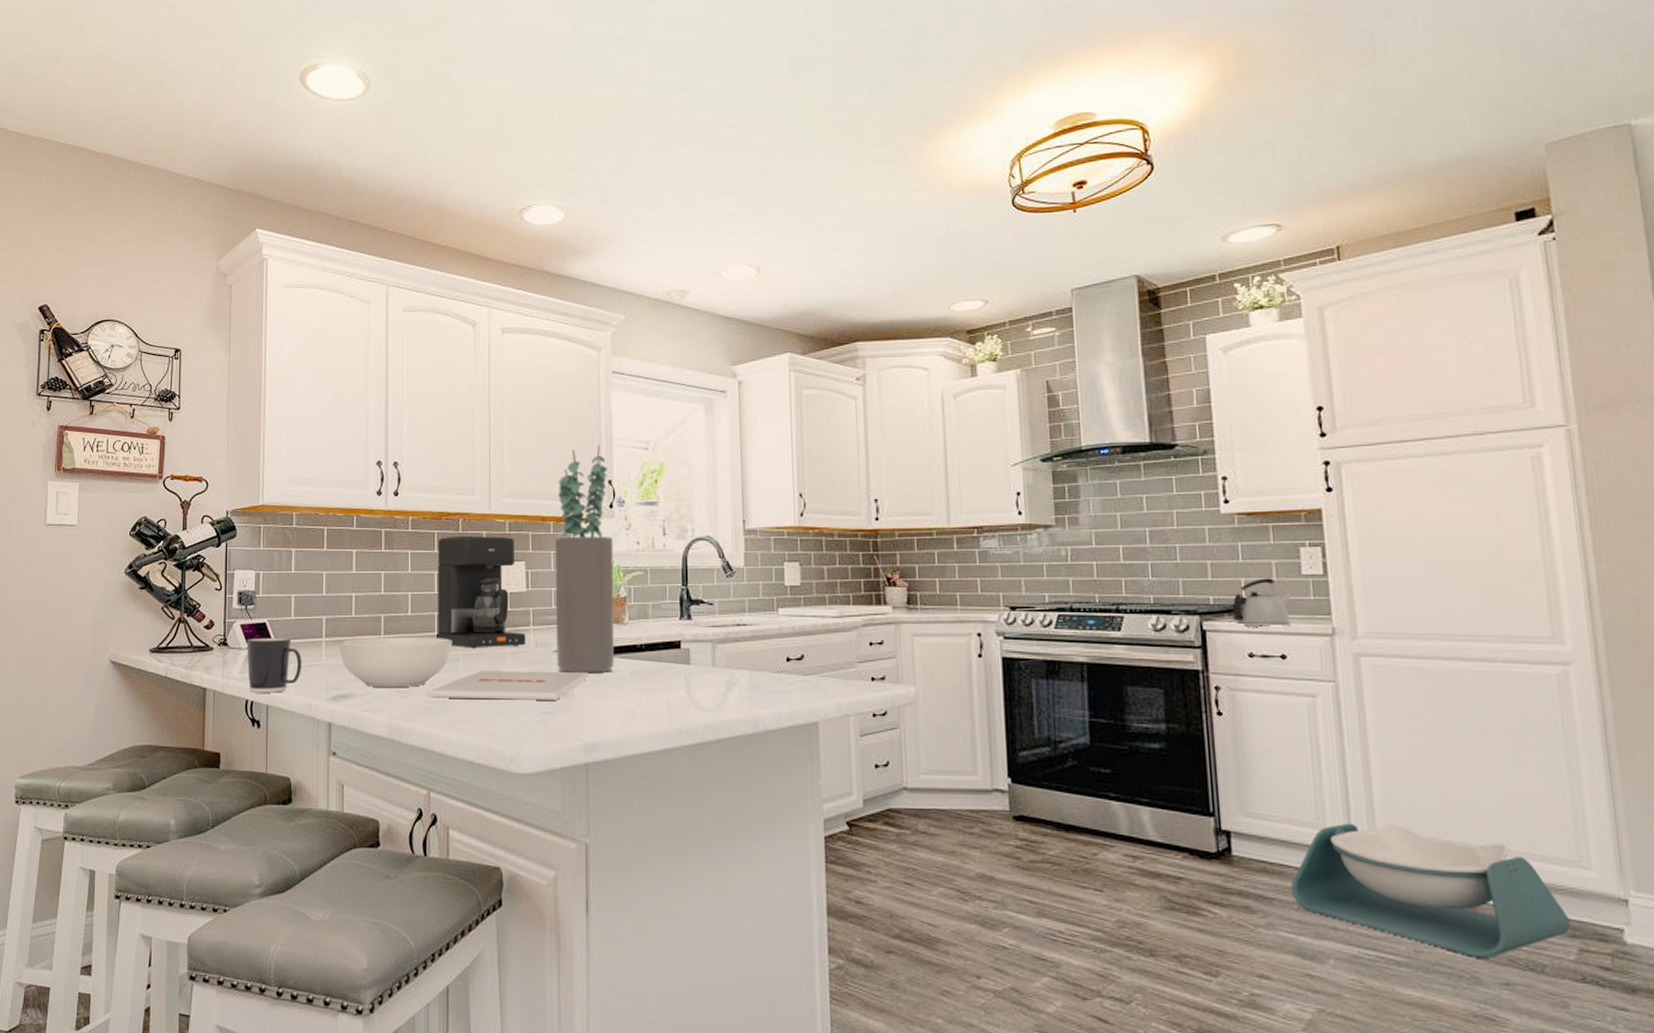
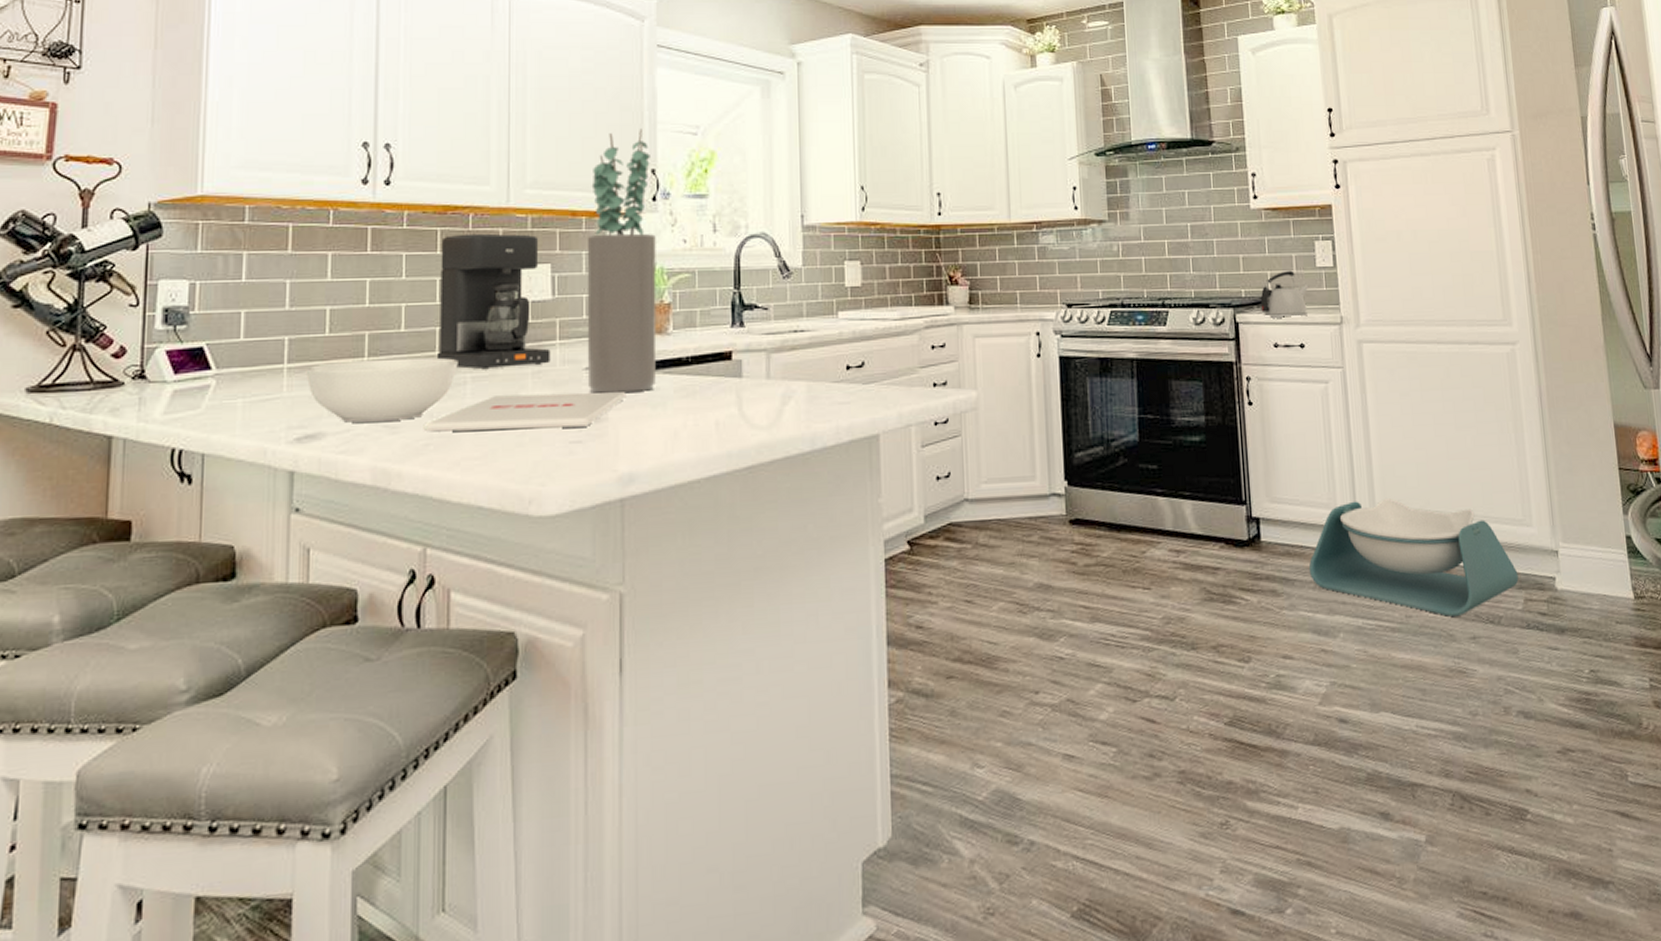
mug: present [246,637,303,693] -> none [174,365,255,439]

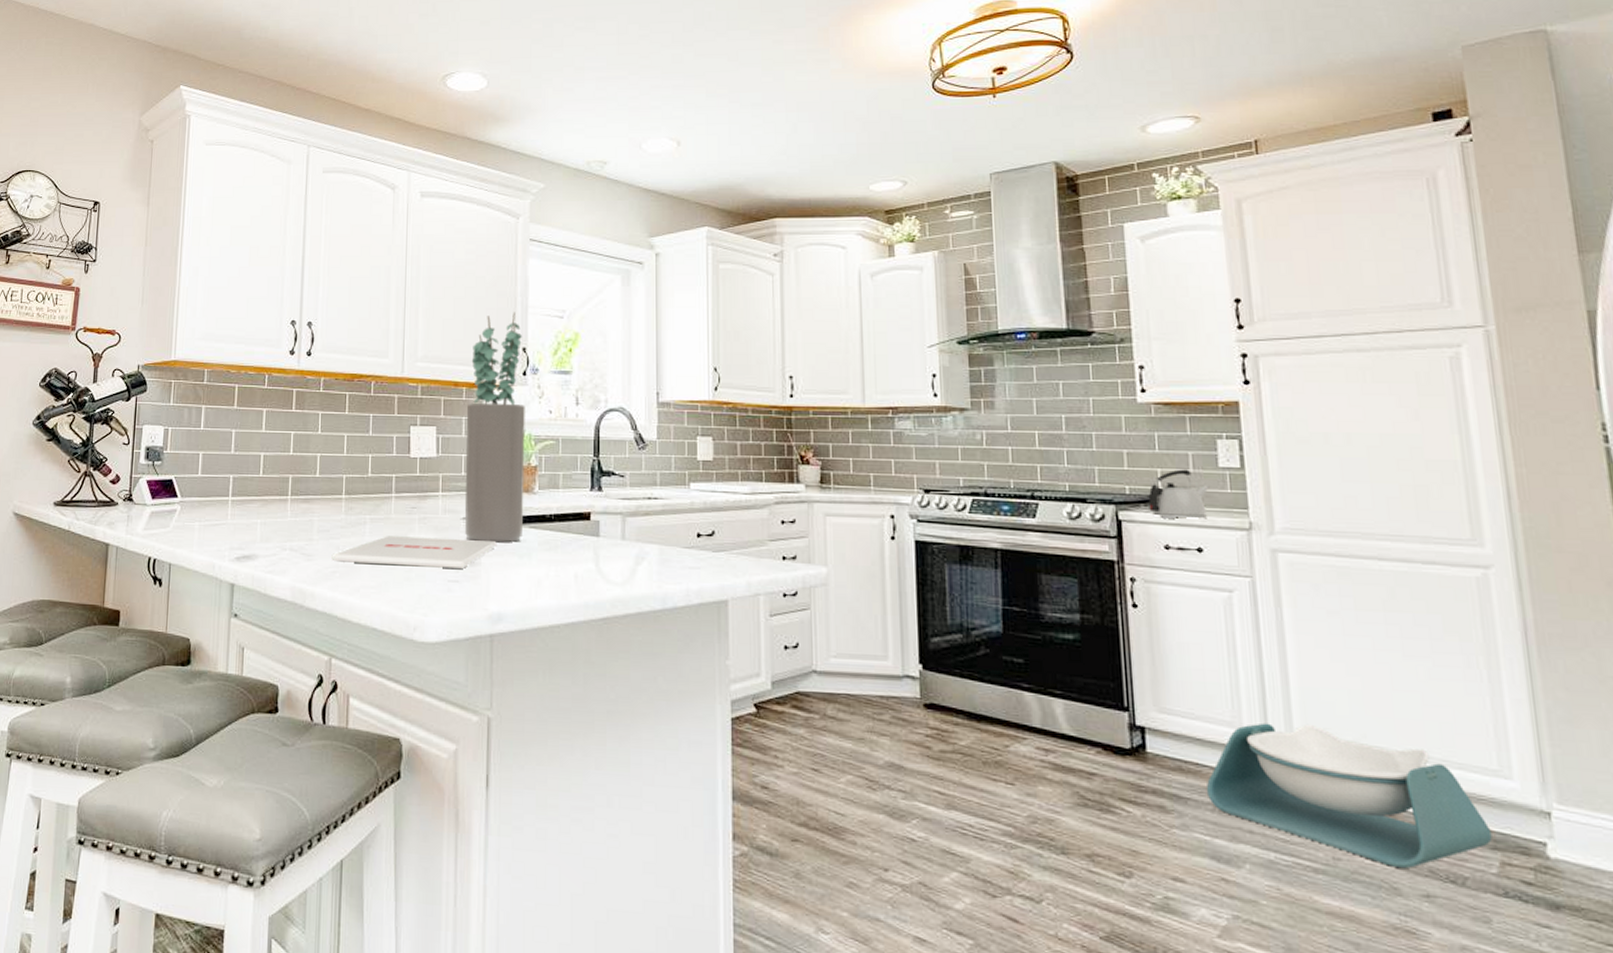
bowl: present [305,357,458,423] -> none [244,498,360,550]
coffee maker: present [436,233,551,370] -> none [343,398,434,513]

